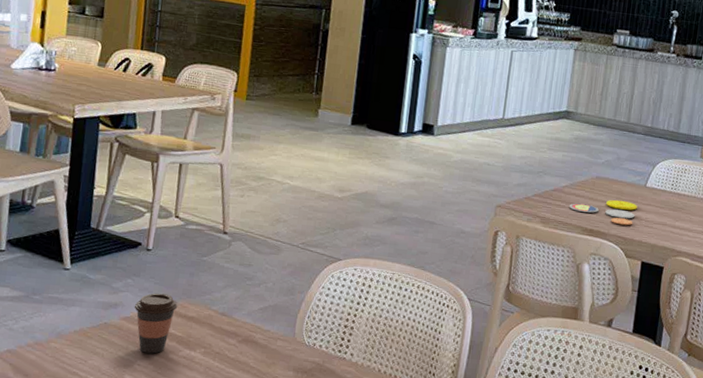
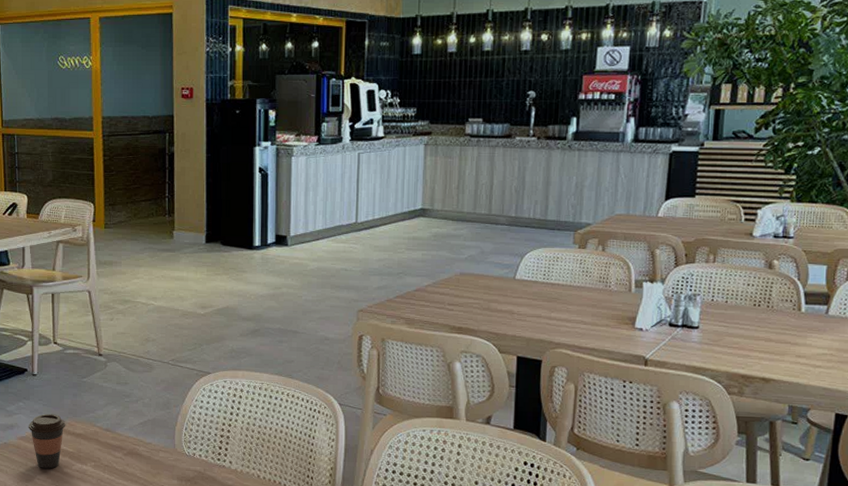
plate: present [569,199,638,226] -> none [434,295,508,321]

